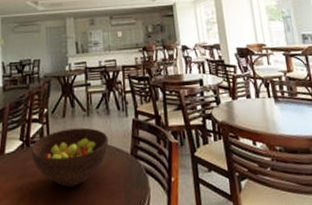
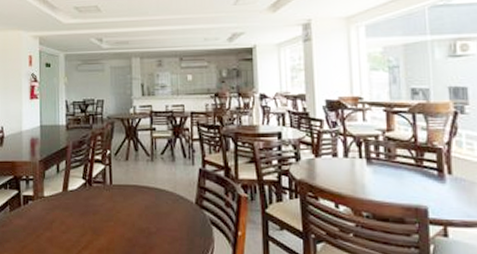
fruit bowl: present [31,127,109,187] -> none [93,172,173,229]

